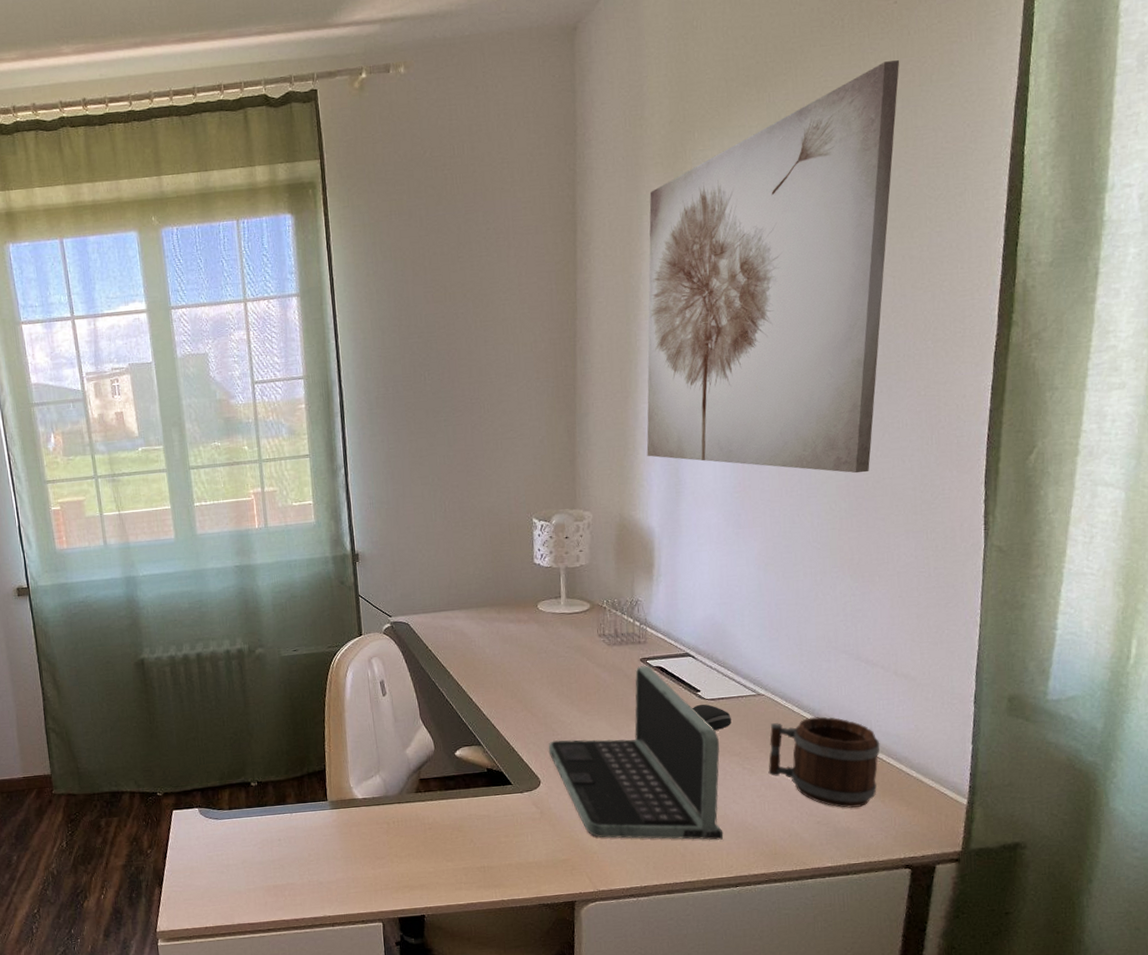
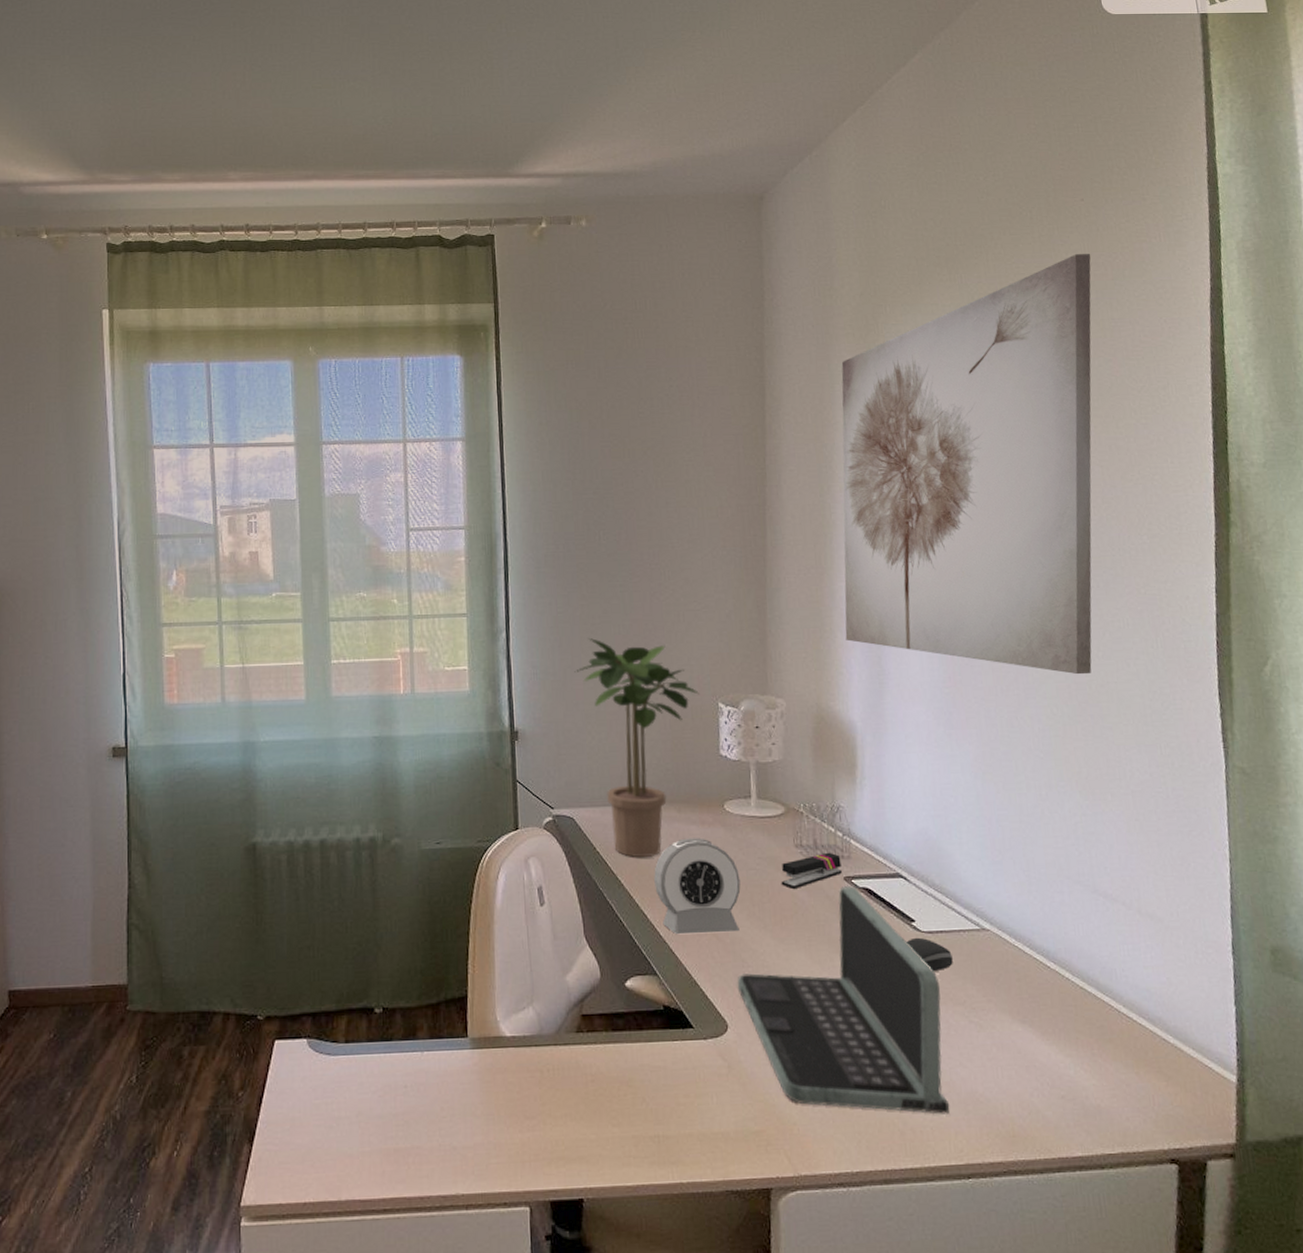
potted plant: none [406,469,516,653] -> present [574,638,699,858]
alarm clock: none [478,633,552,713] -> present [654,838,741,935]
stapler: none [586,639,639,671] -> present [781,852,842,889]
mug: present [768,716,881,808] -> none [999,960,1130,1080]

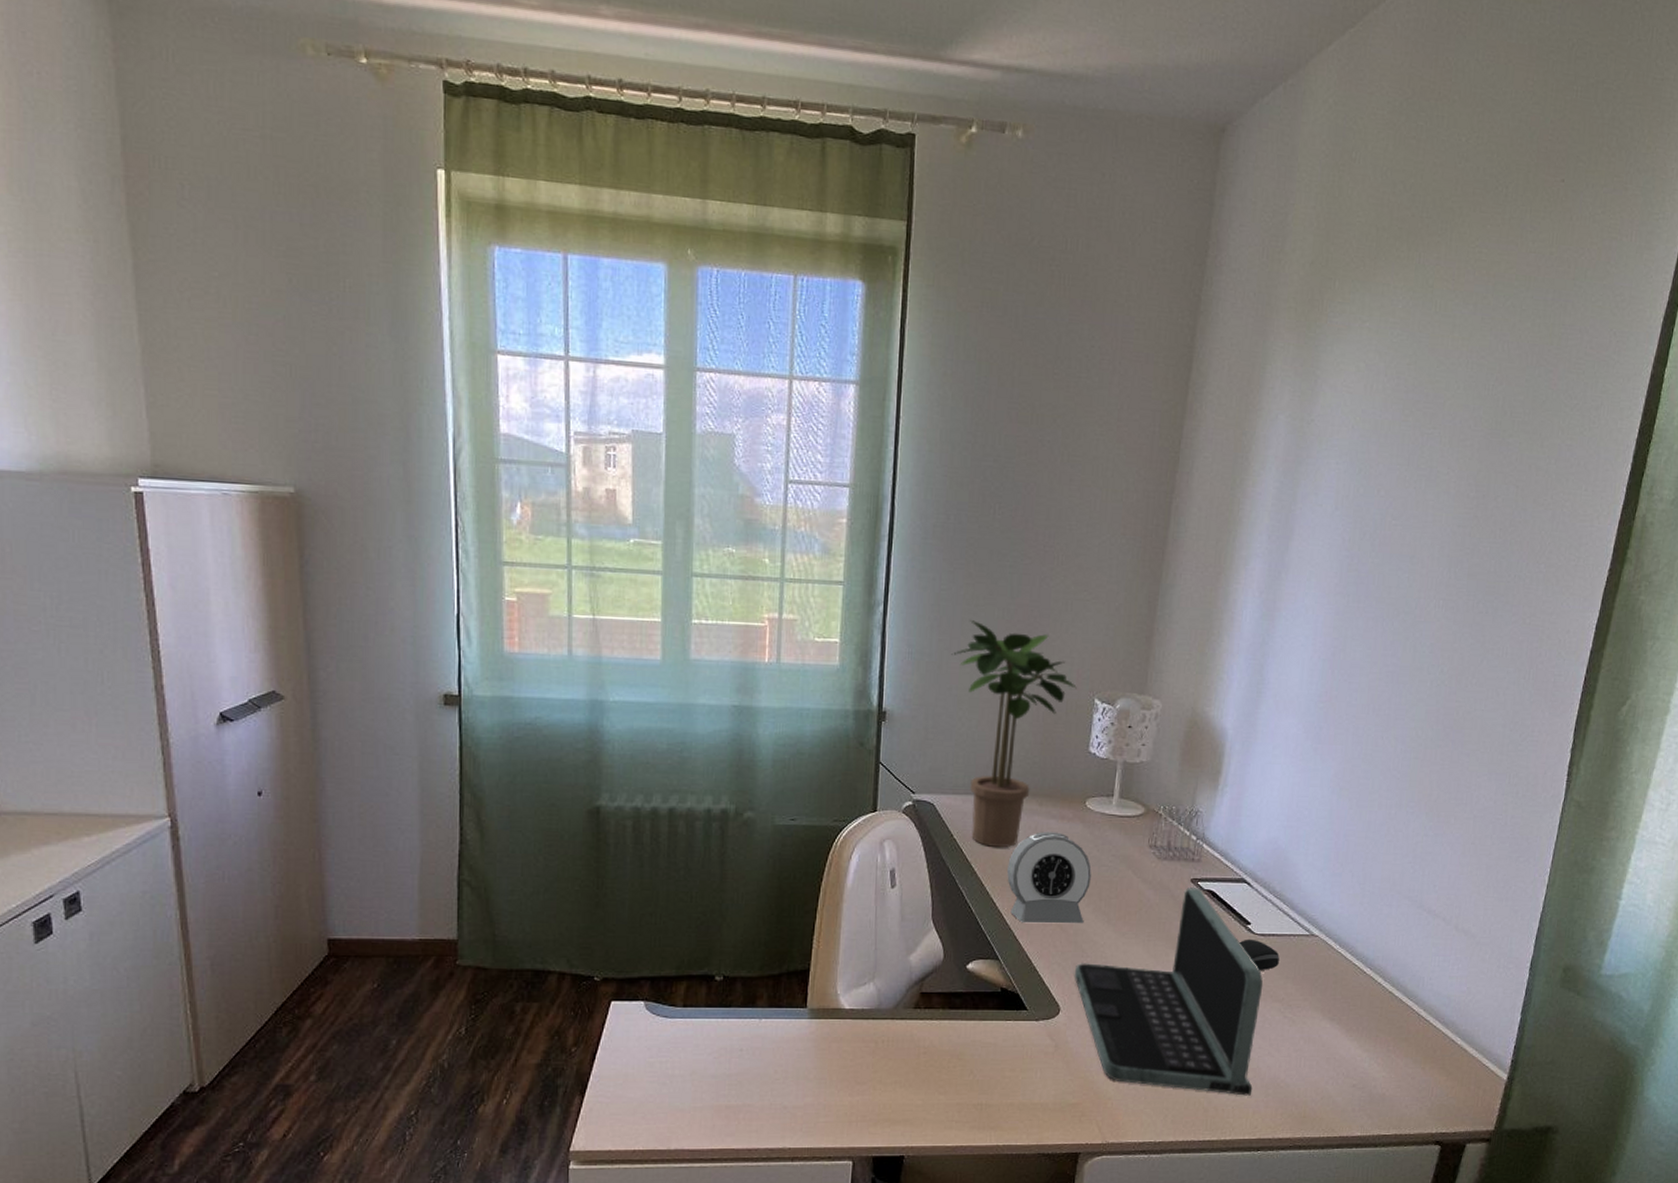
stapler: present [781,852,842,889] -> none [1130,854,1191,887]
wall art: present [841,254,1092,675] -> none [1232,244,1558,700]

